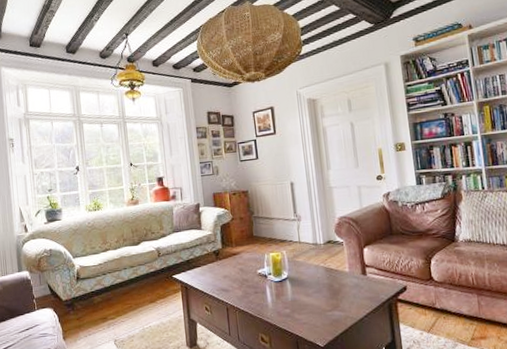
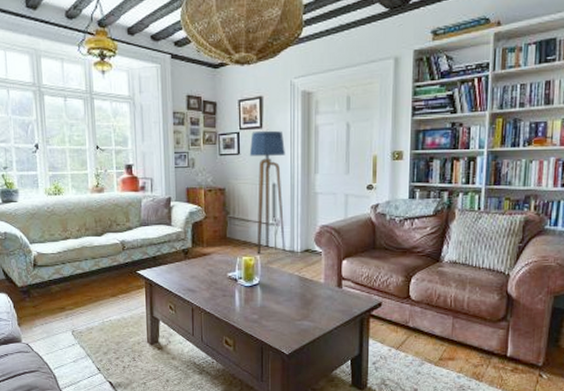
floor lamp: none [266,135,309,250] -> present [249,130,285,254]

